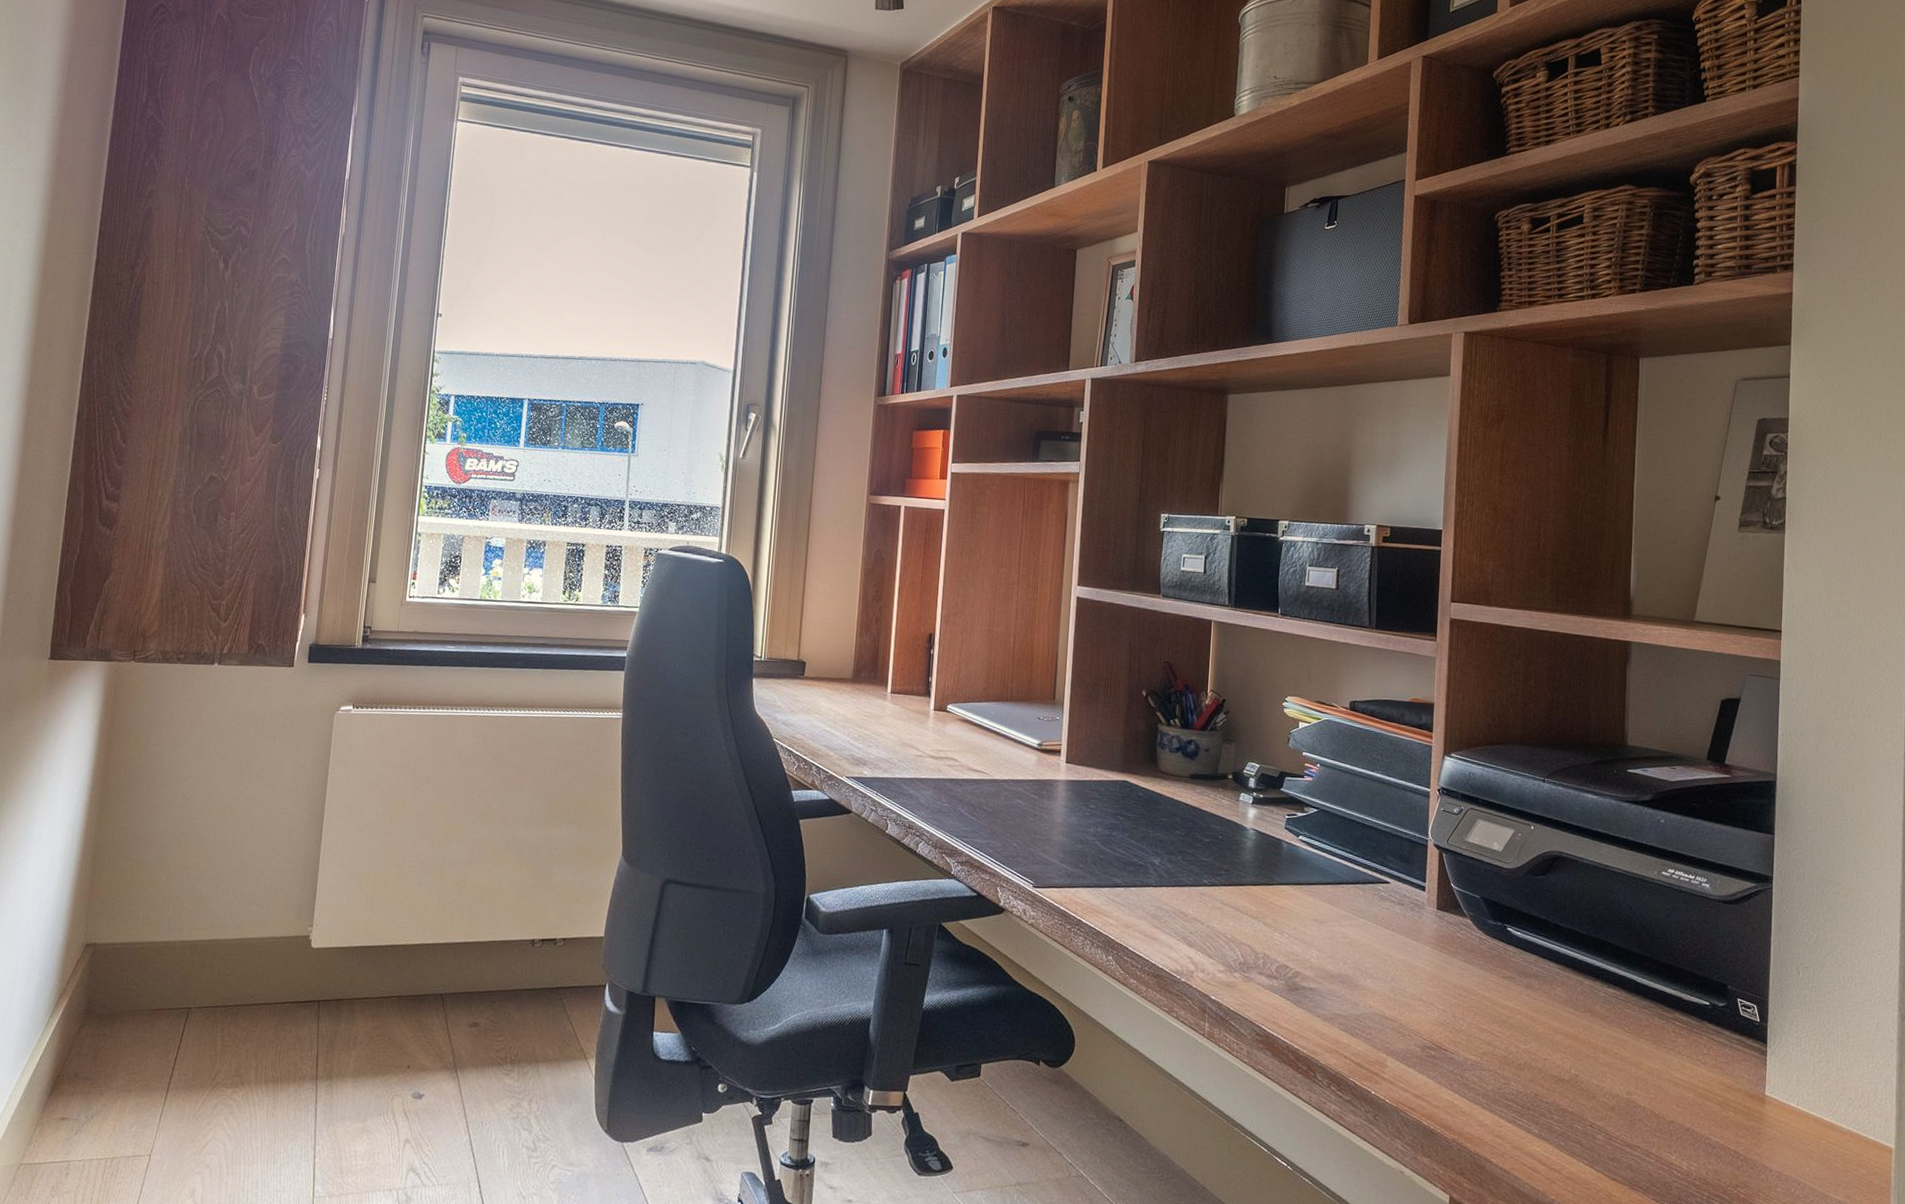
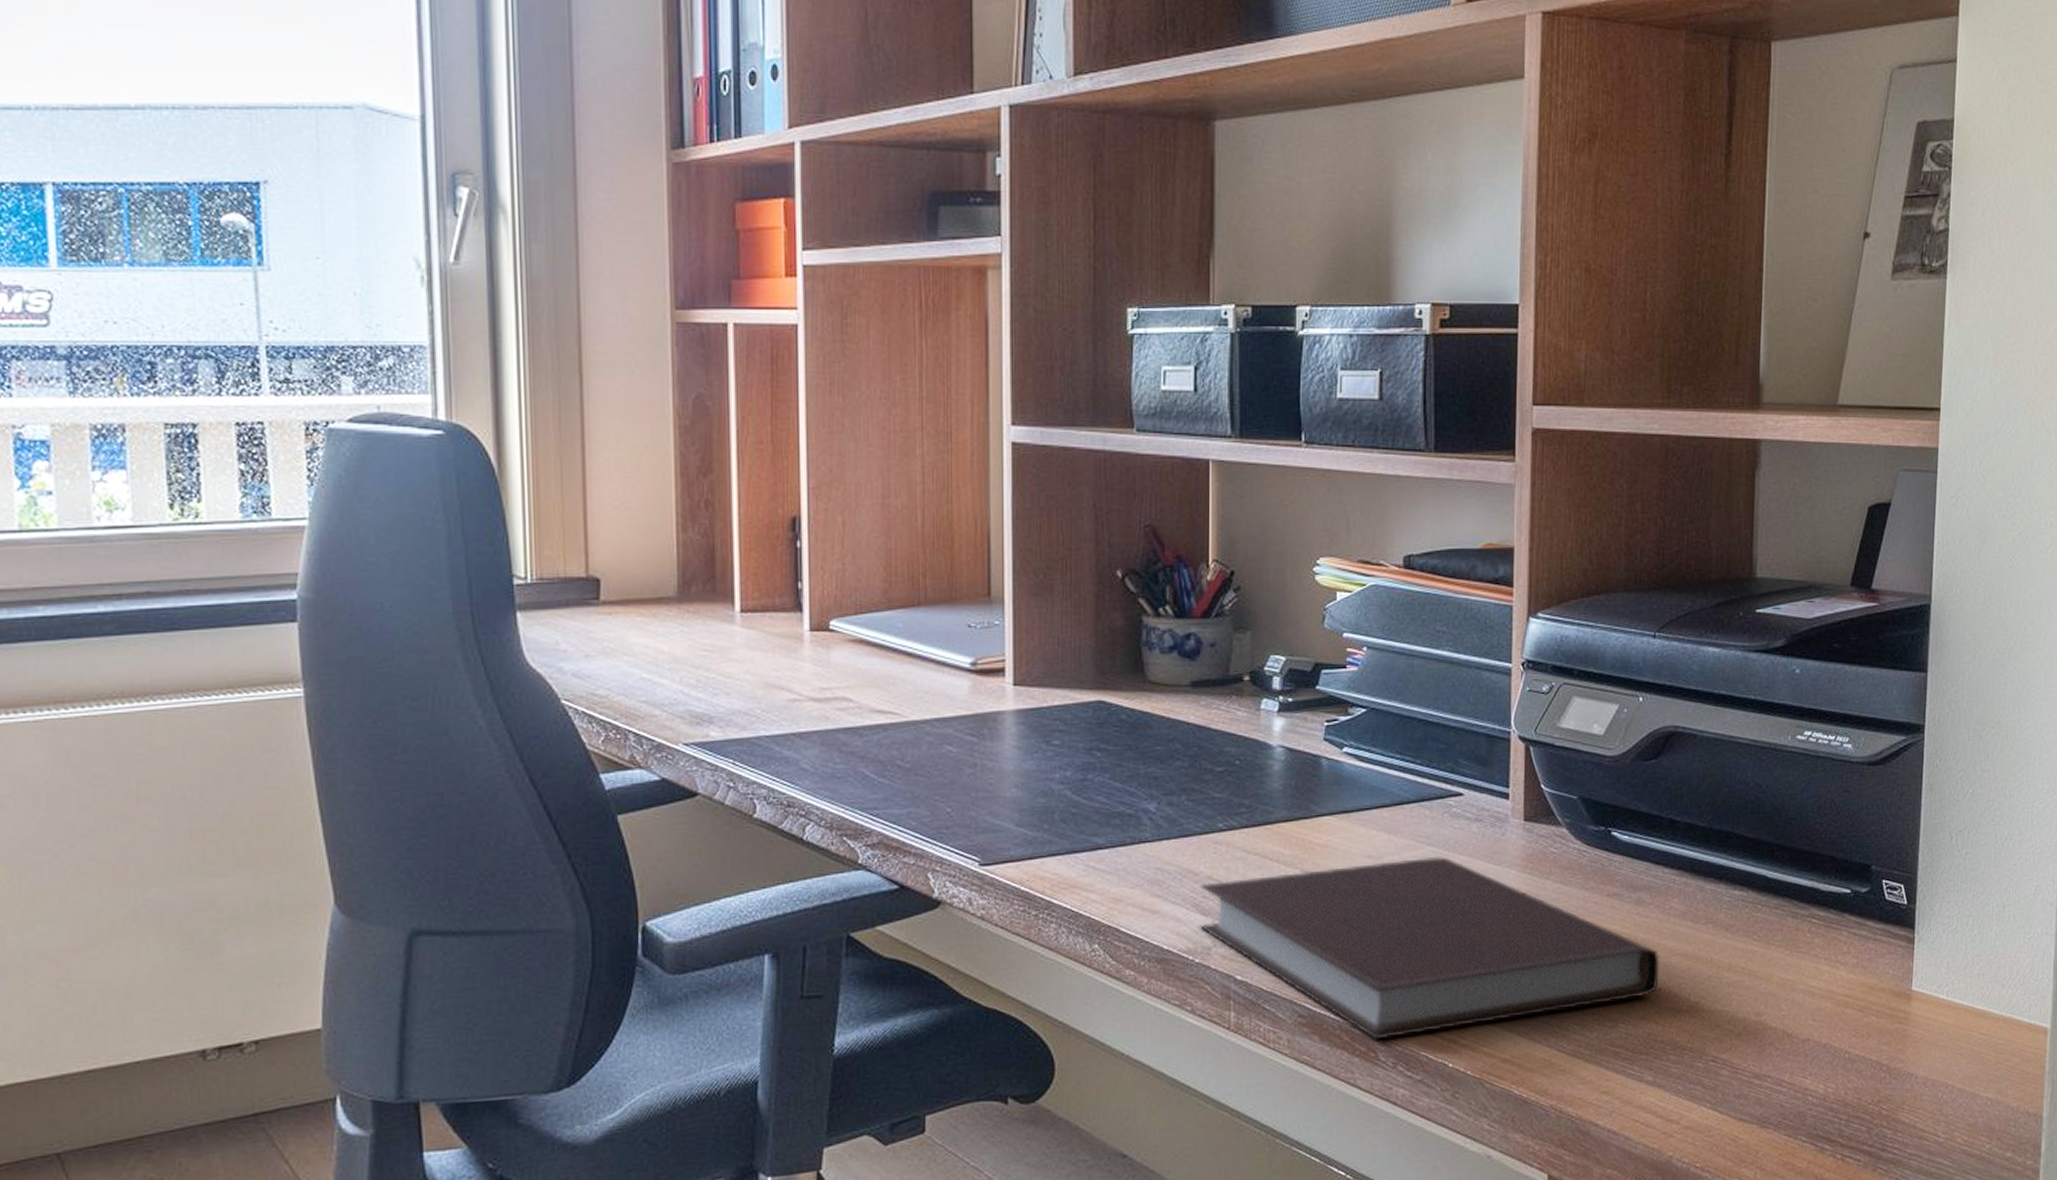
notebook: none [1186,922,1546,1064] -> present [1199,857,1660,1040]

